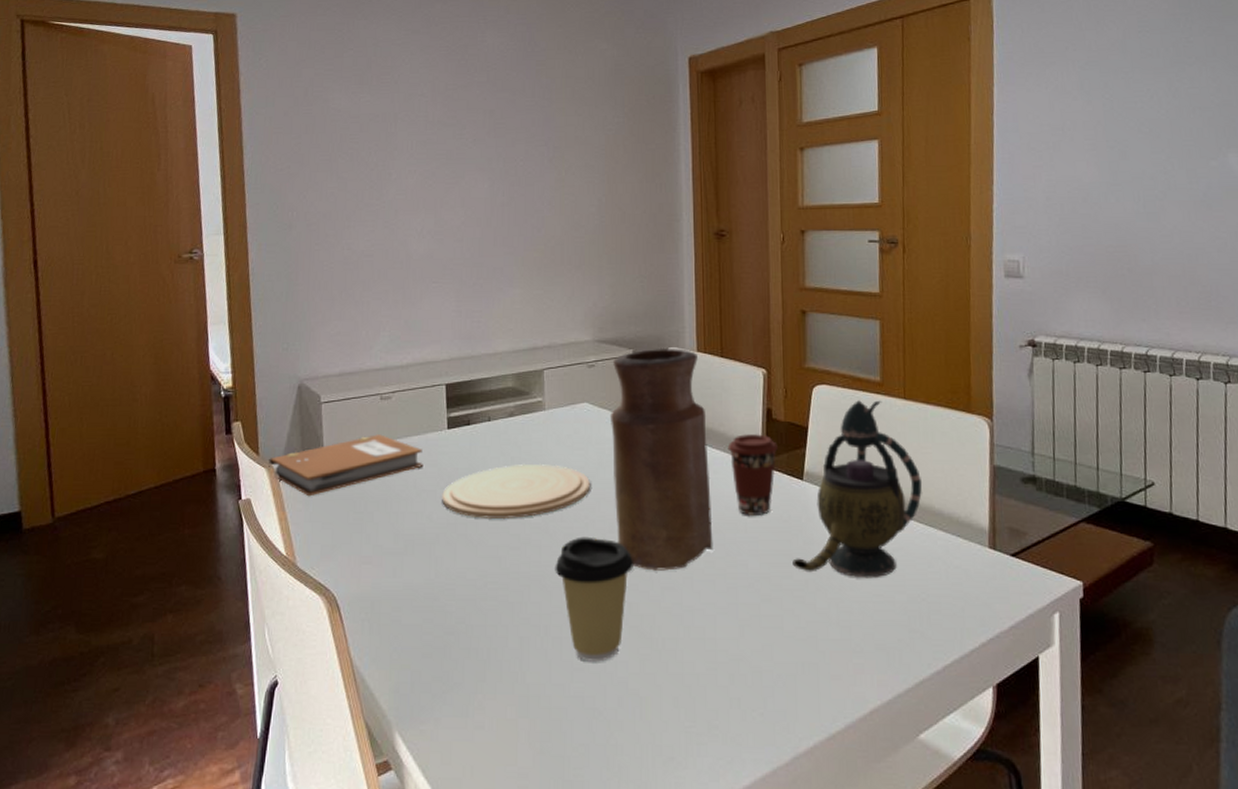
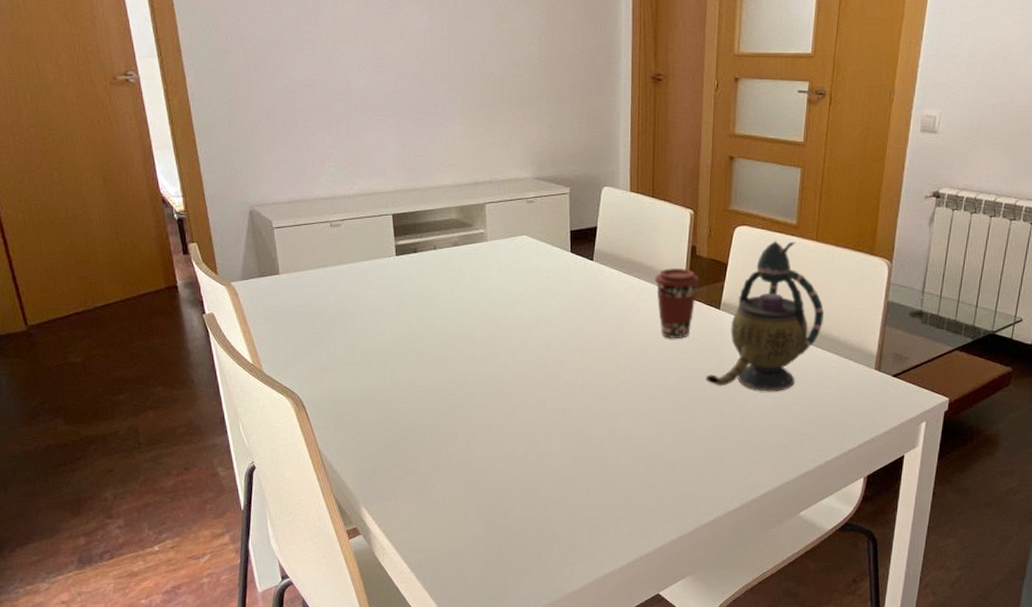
notebook: present [269,434,423,497] -> none [228,259,375,313]
plate: present [442,463,590,520] -> none [393,288,529,337]
coffee cup: present [555,536,634,662] -> none [497,353,568,454]
vase: present [610,347,713,571] -> none [547,187,638,383]

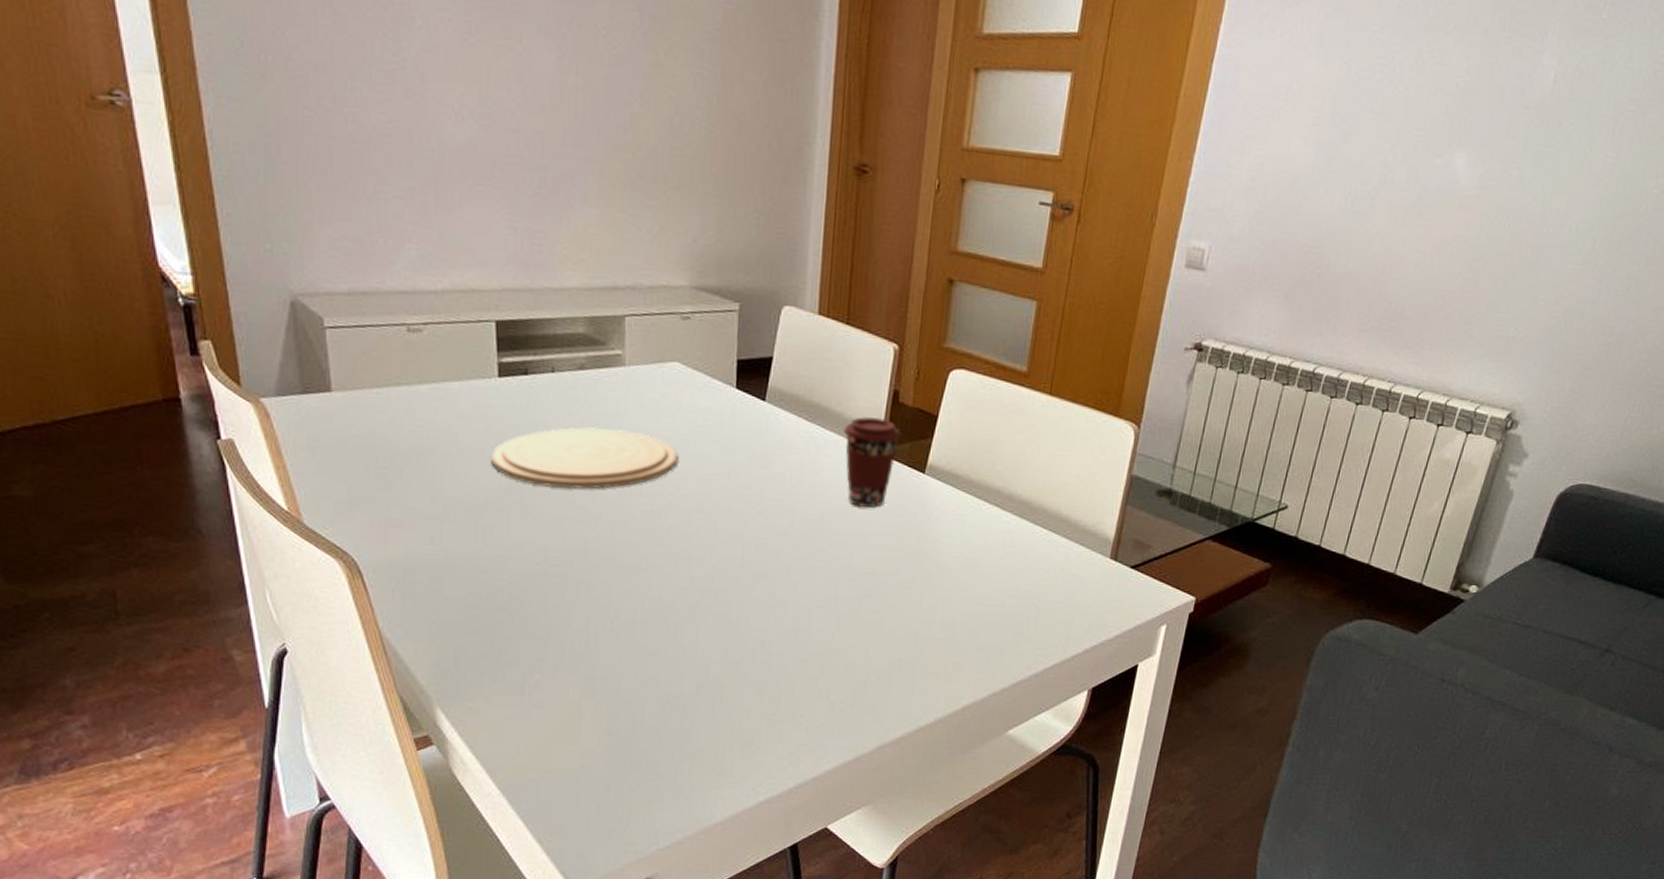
plate: none [393,288,529,337] -> present [491,427,677,490]
teapot: present [706,241,825,392] -> none [902,391,1054,581]

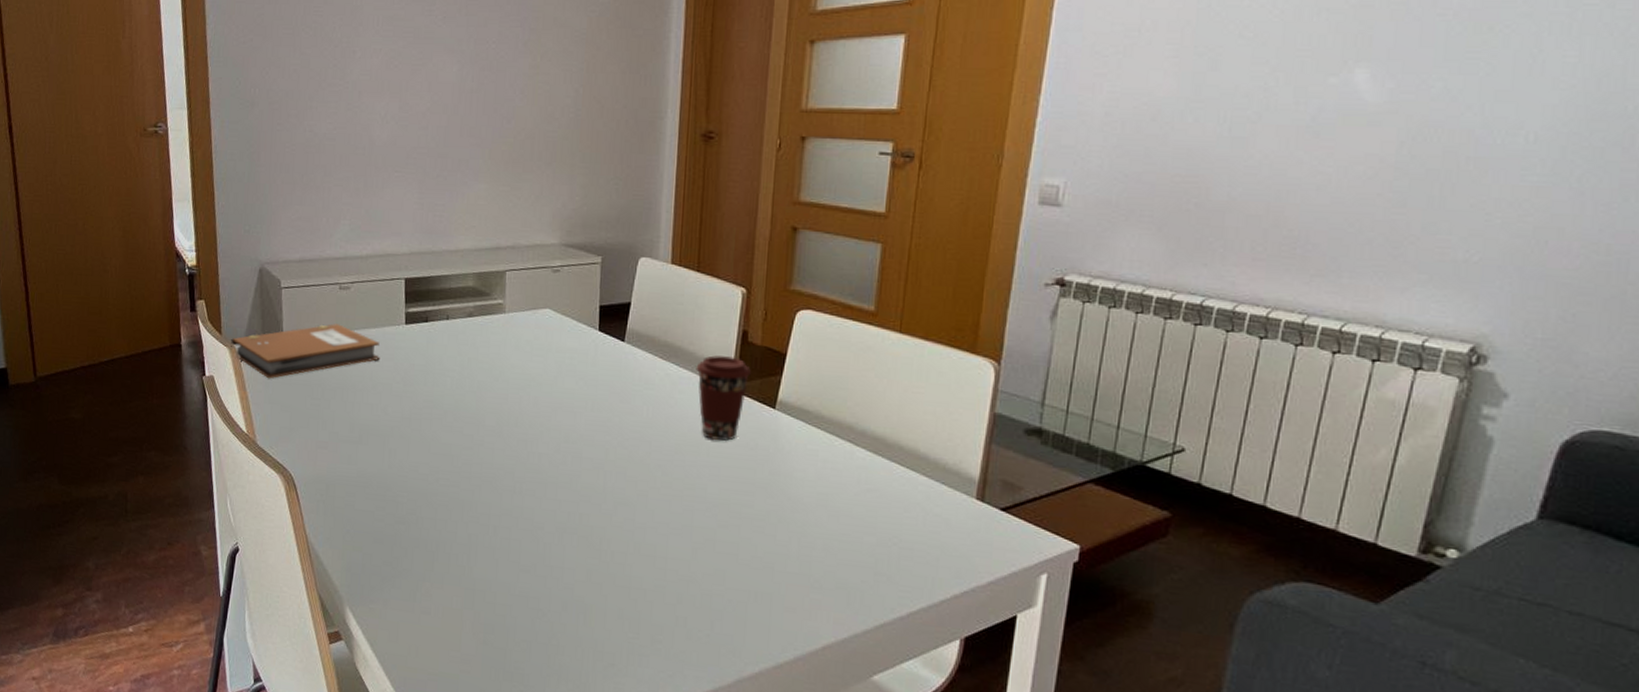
notebook: none [256,374,467,443] -> present [231,324,380,379]
plate: present [491,427,677,490] -> none [397,365,548,419]

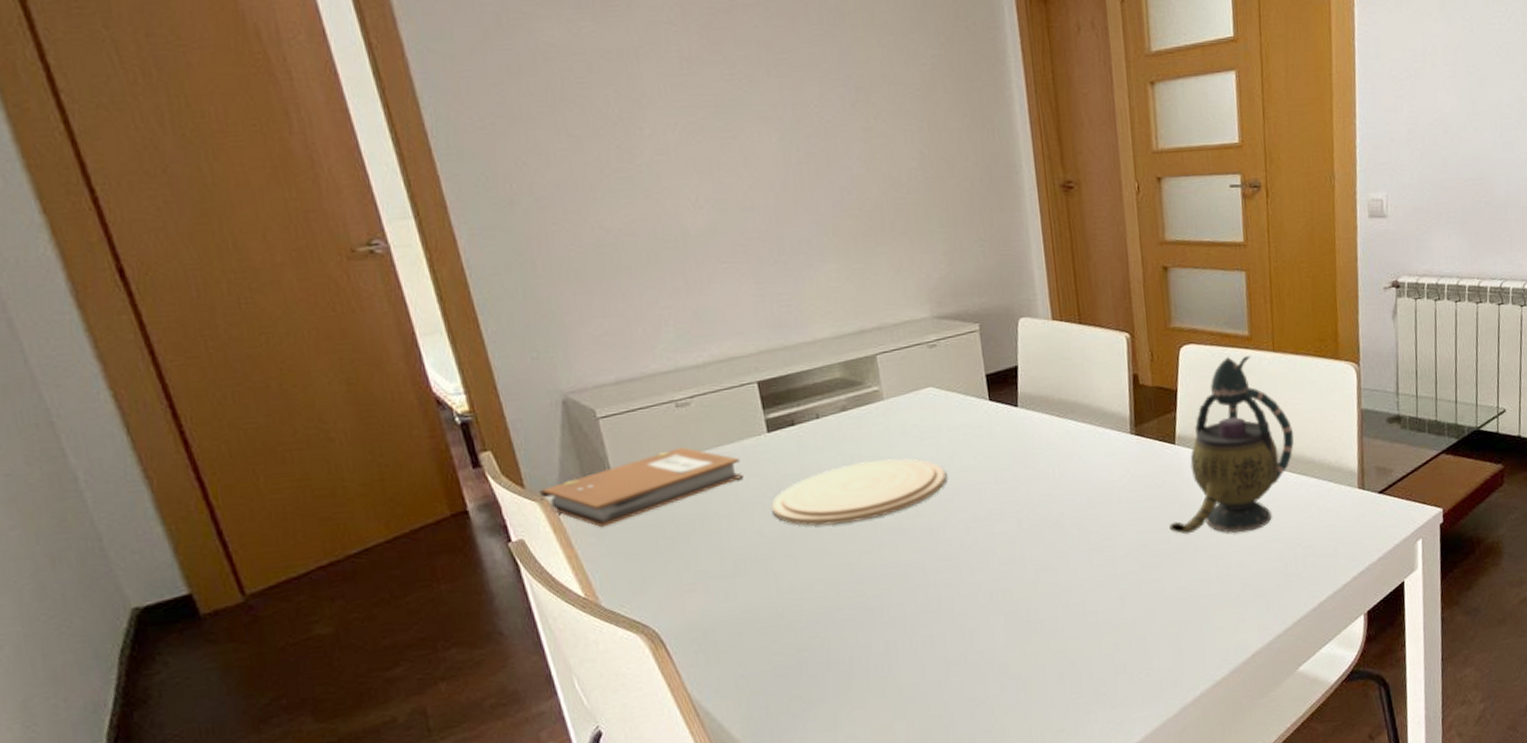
plate: none [397,365,548,419] -> present [771,458,946,526]
coffee cup: present [696,355,751,442] -> none [1094,401,1147,488]
teapot: none [755,330,910,517] -> present [1169,355,1294,535]

